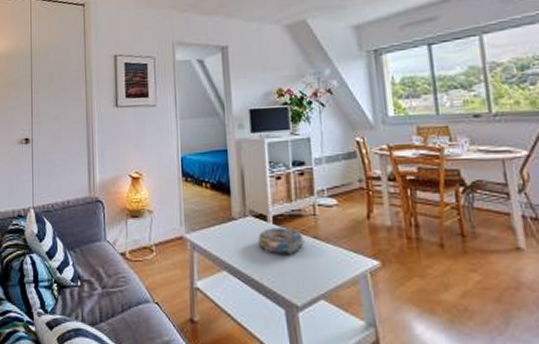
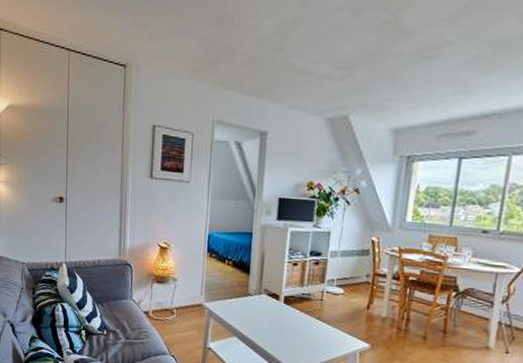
decorative bowl: present [258,227,305,254] -> none [268,306,309,330]

